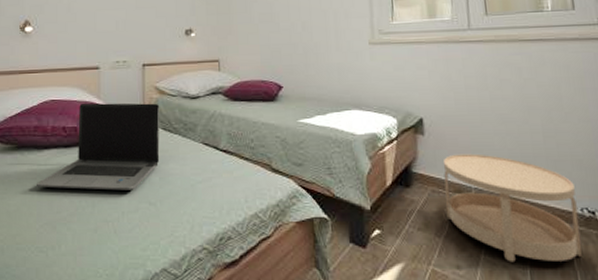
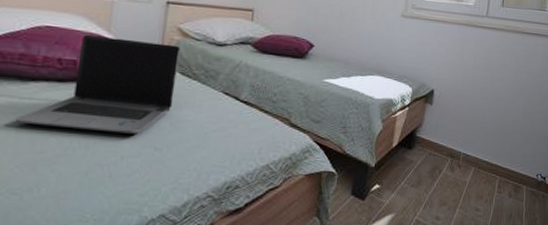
side table: present [443,153,582,263] -> none [436,123,536,215]

